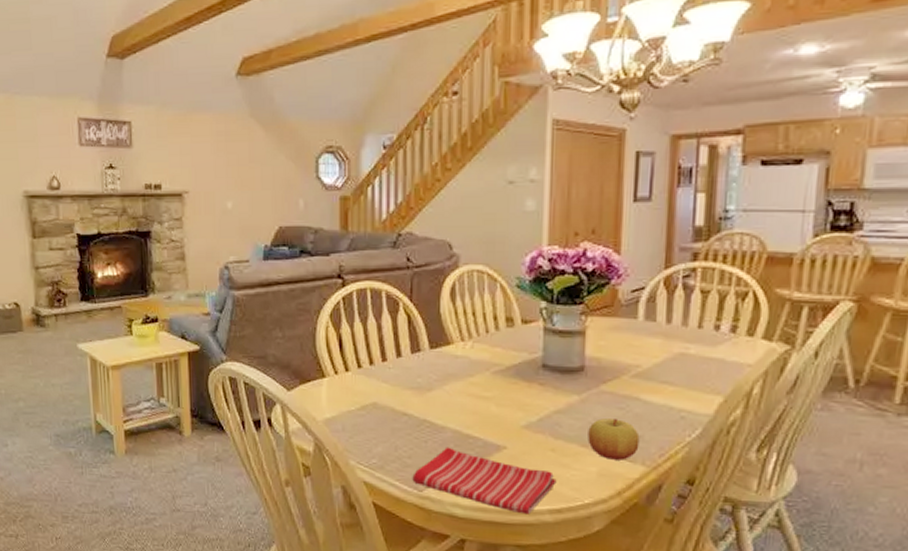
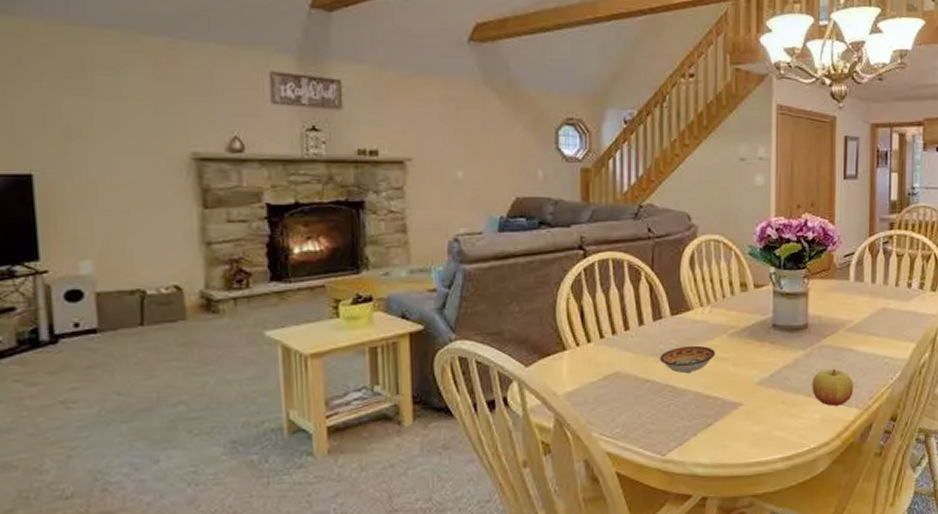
dish towel: present [412,447,557,515] -> none [655,409,787,465]
bowl: none [417,381,478,411] -> present [660,345,716,374]

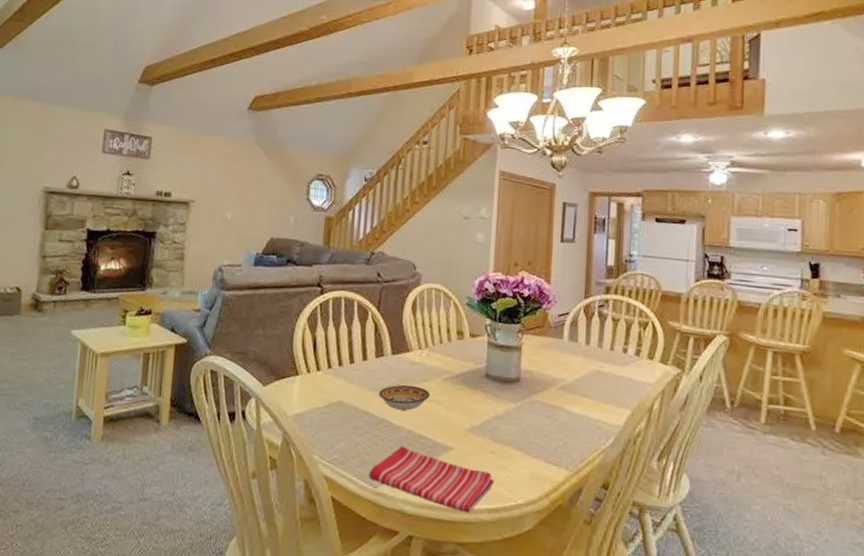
dish towel: none [655,409,787,465] -> present [369,445,495,513]
apple: present [812,369,854,406] -> none [521,425,564,464]

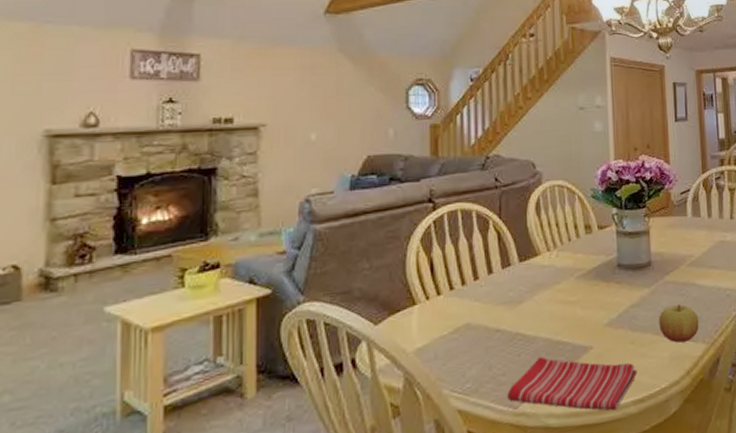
bowl: present [379,384,431,412] -> none [509,290,565,321]
apple: none [521,425,564,464] -> present [659,304,699,343]

